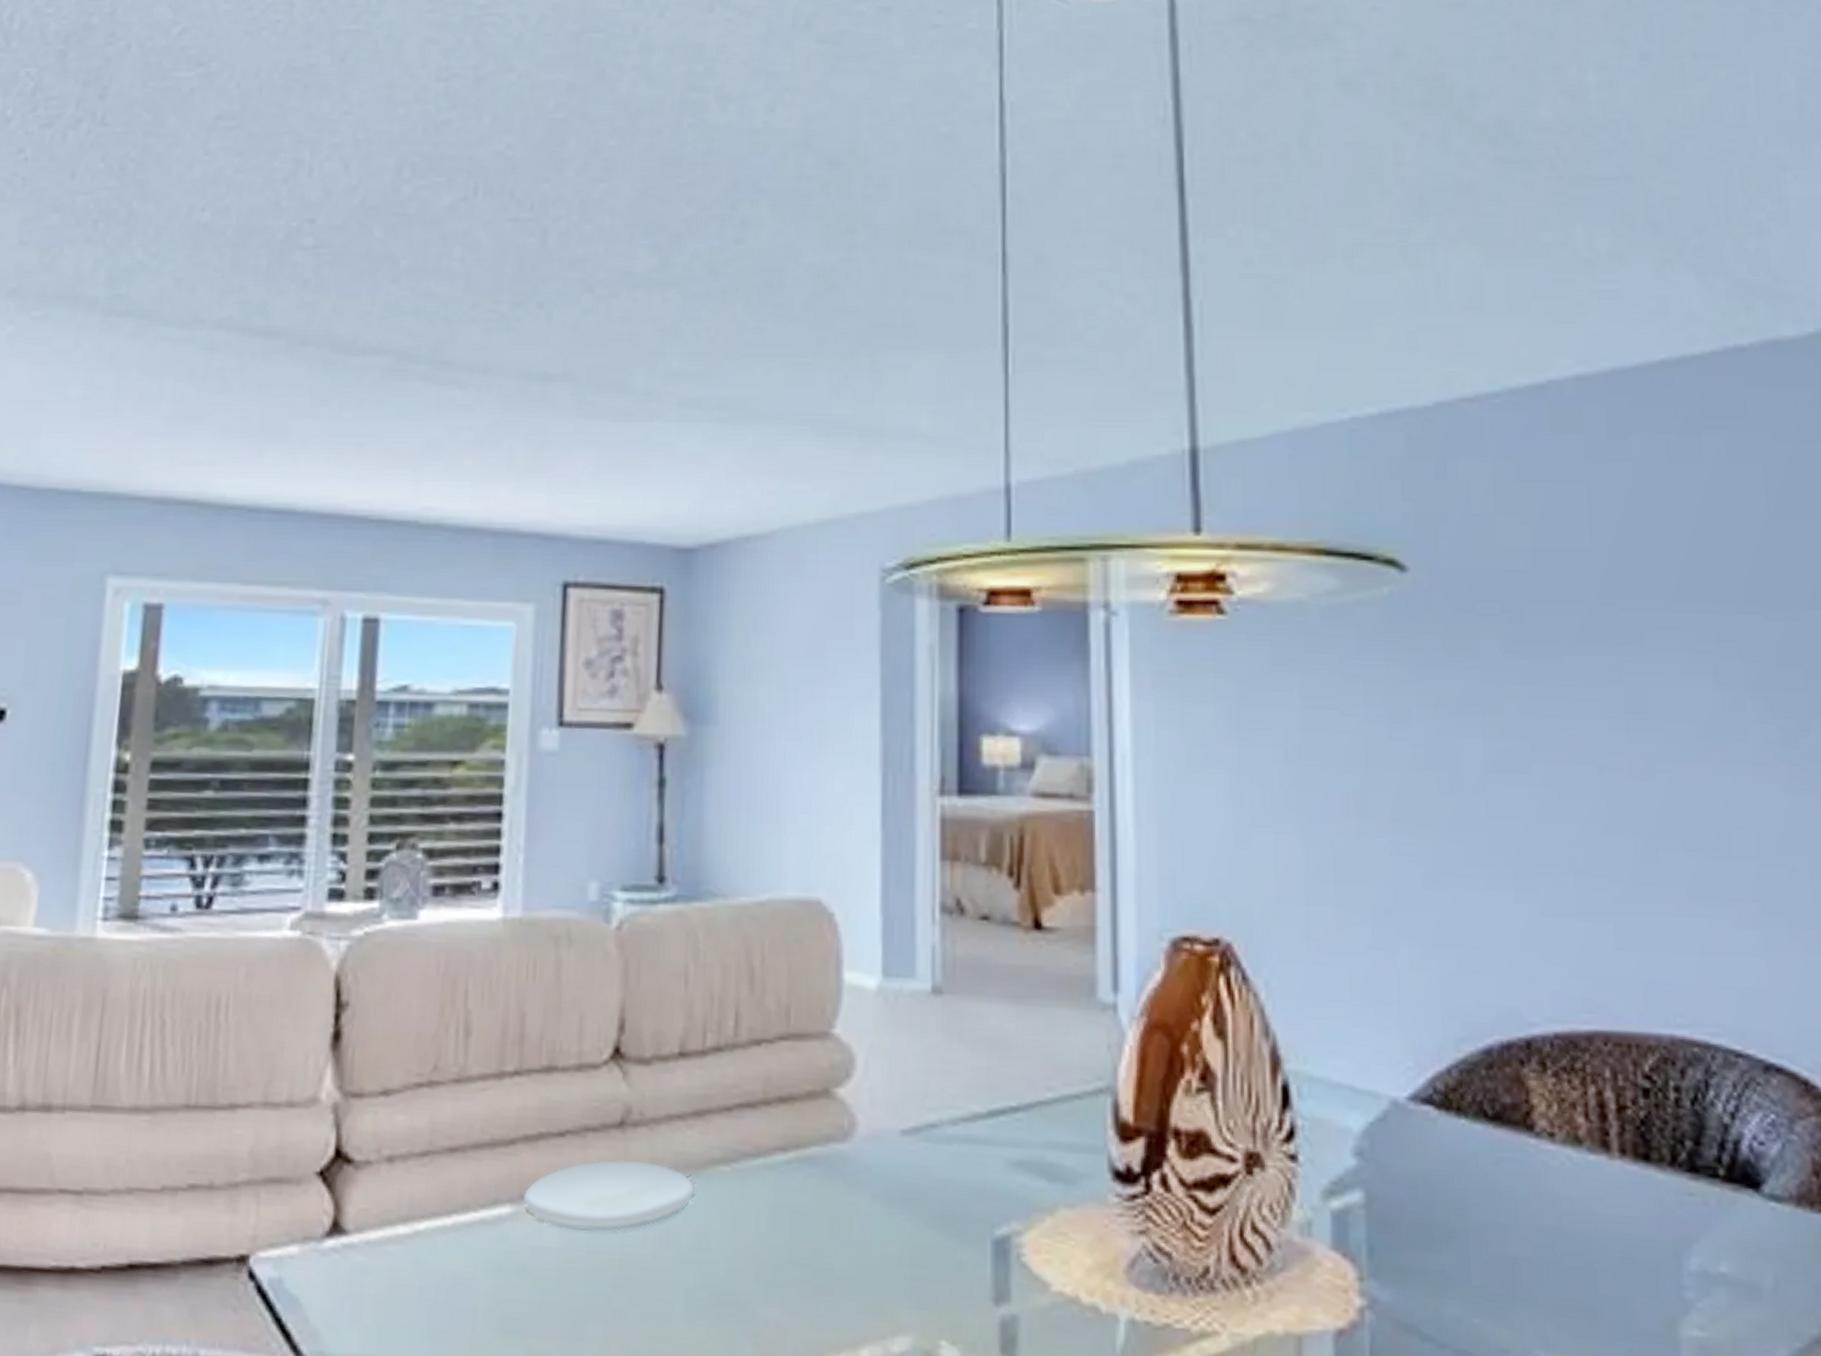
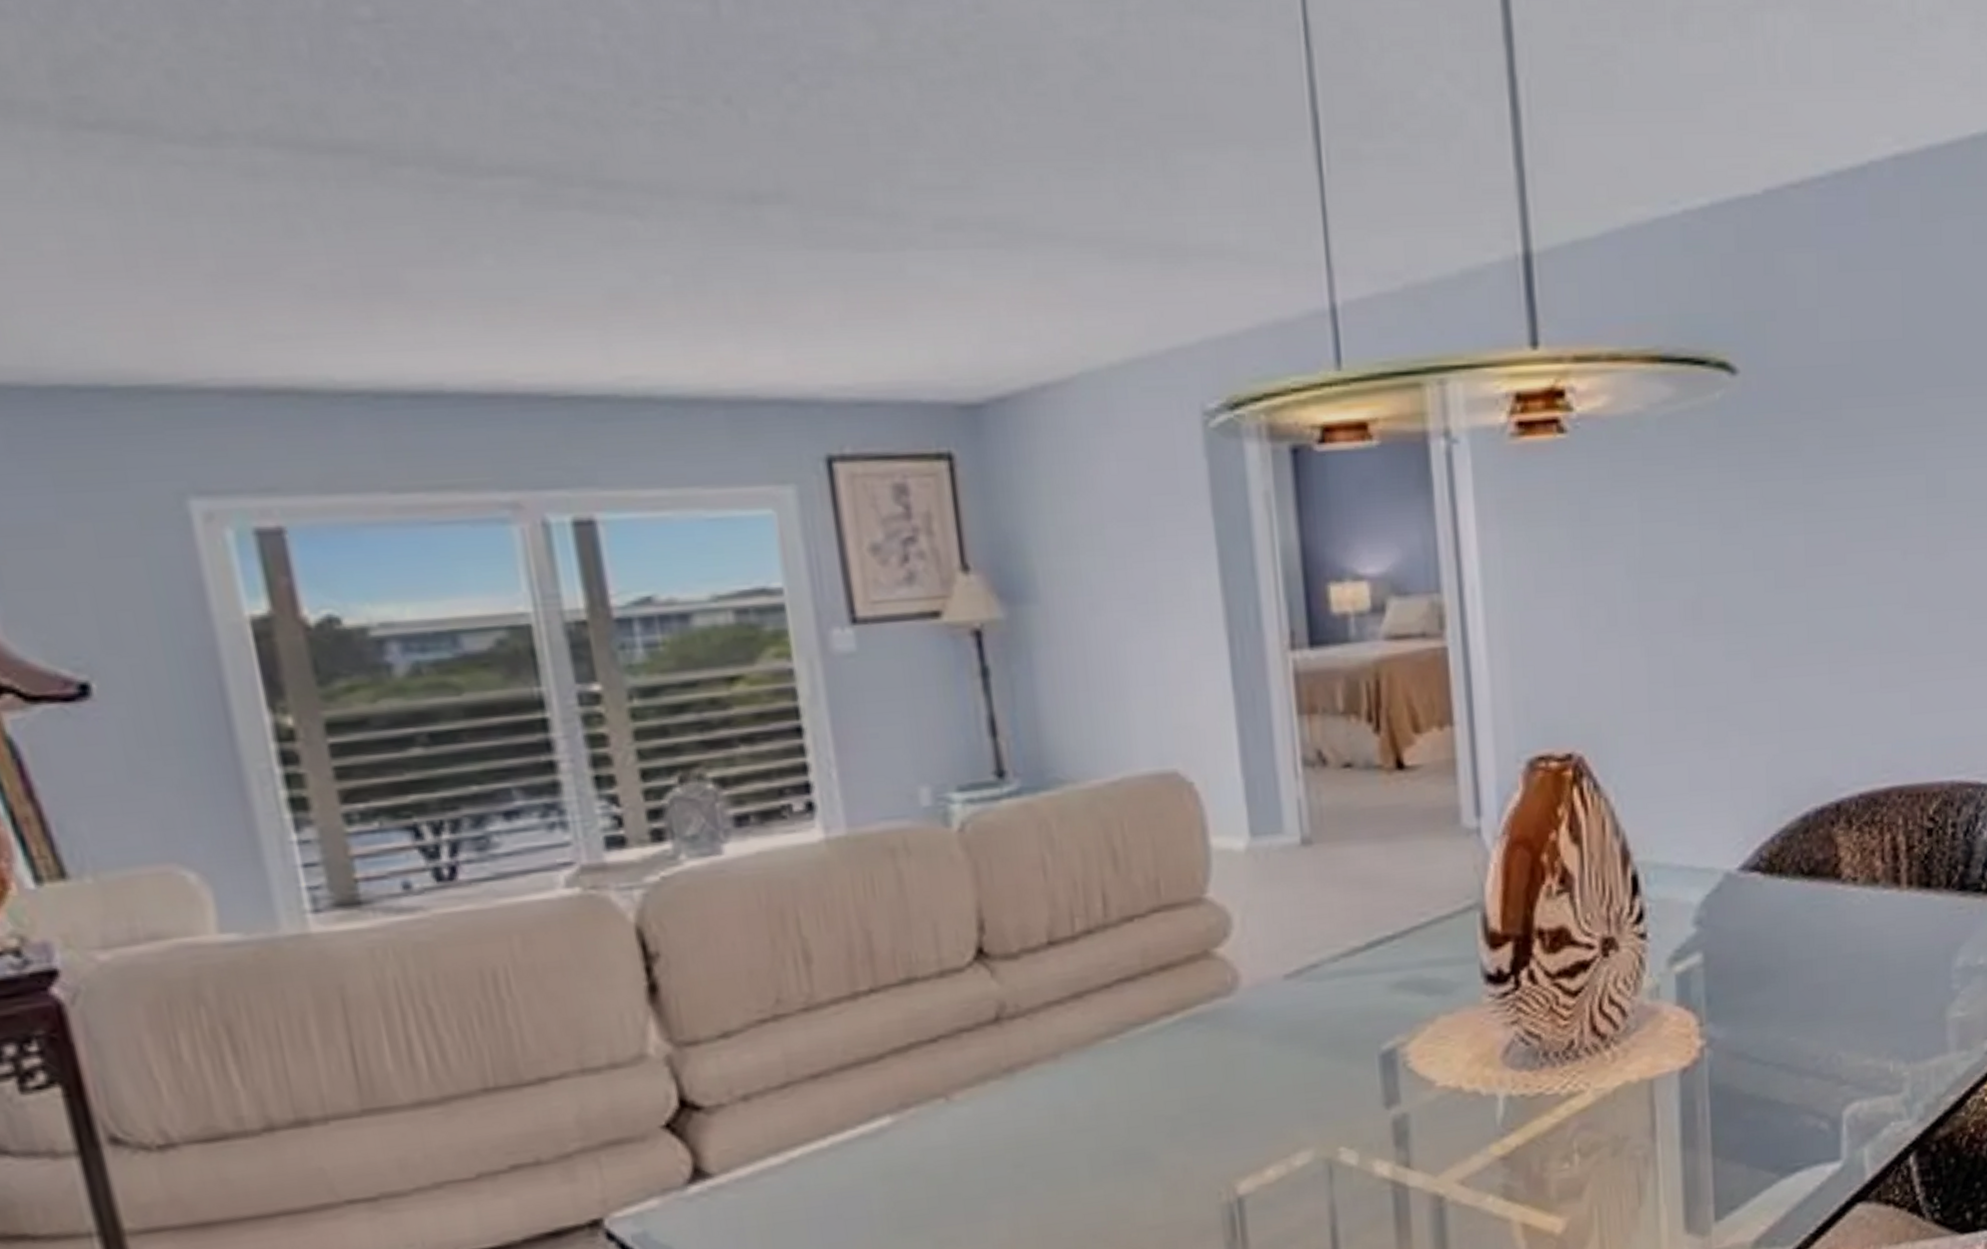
plate: present [522,1159,695,1232] -> none [902,1049,1084,1127]

